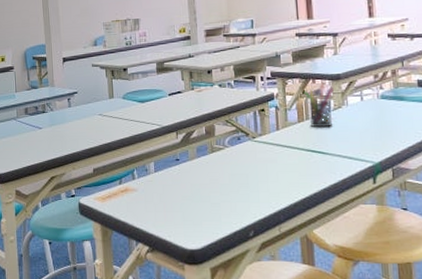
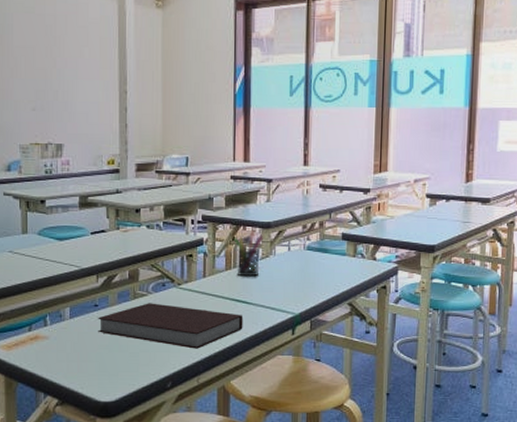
notebook: none [180,156,321,199] -> present [98,303,243,349]

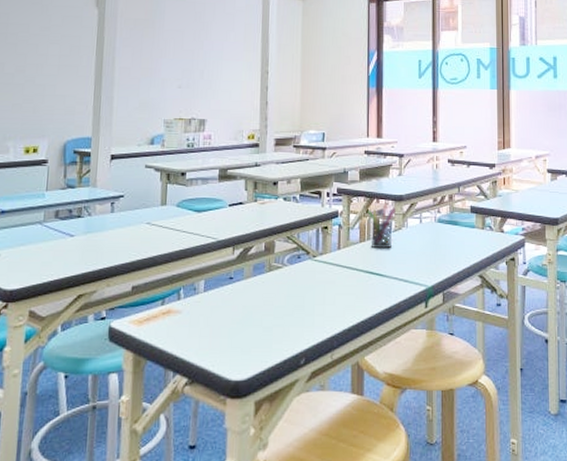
notebook: present [98,303,243,349] -> none [232,275,377,323]

